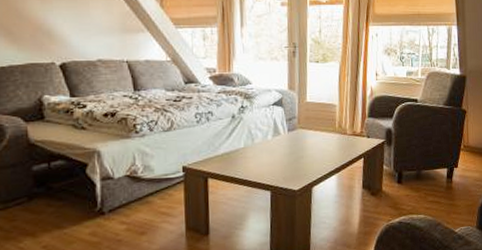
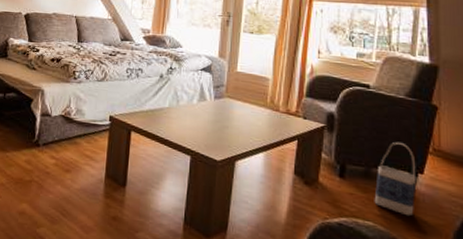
bag: none [424,144,453,204] -> present [374,142,417,216]

